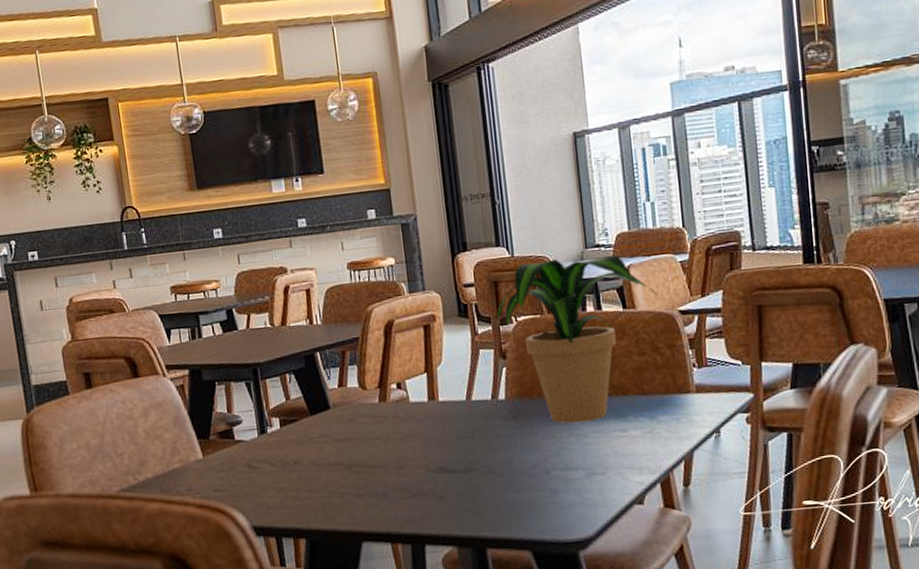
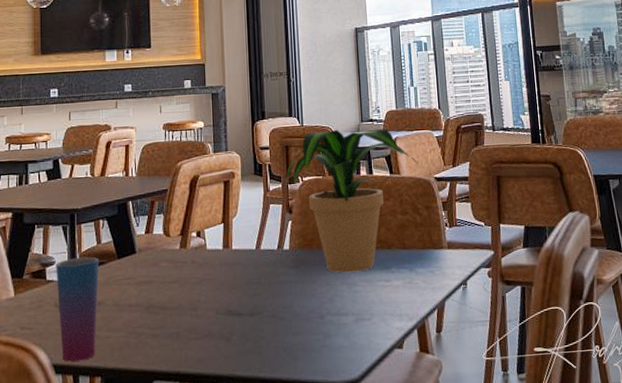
cup: none [243,414,297,524] -> present [56,257,99,362]

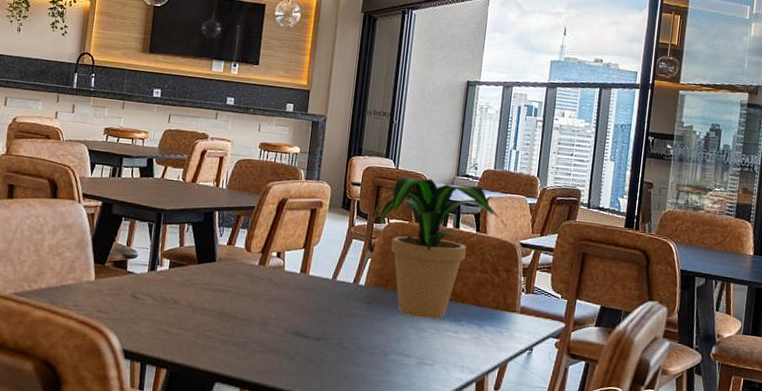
cup: present [56,257,99,362] -> none [133,255,180,351]

